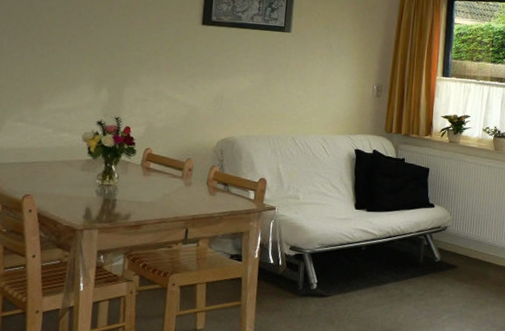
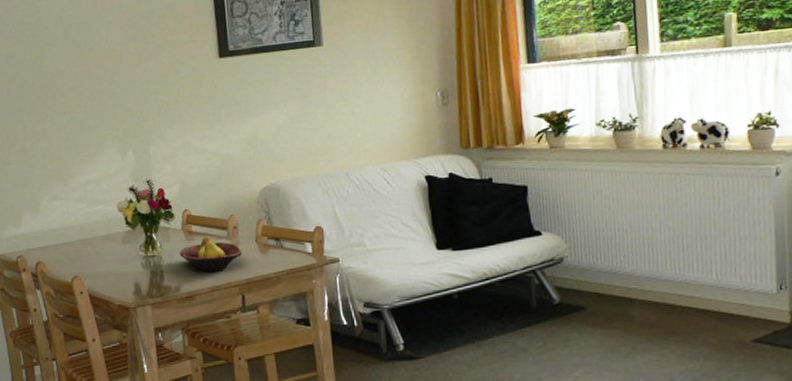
fruit bowl: none [134,174,193,206] -> present [179,237,243,272]

